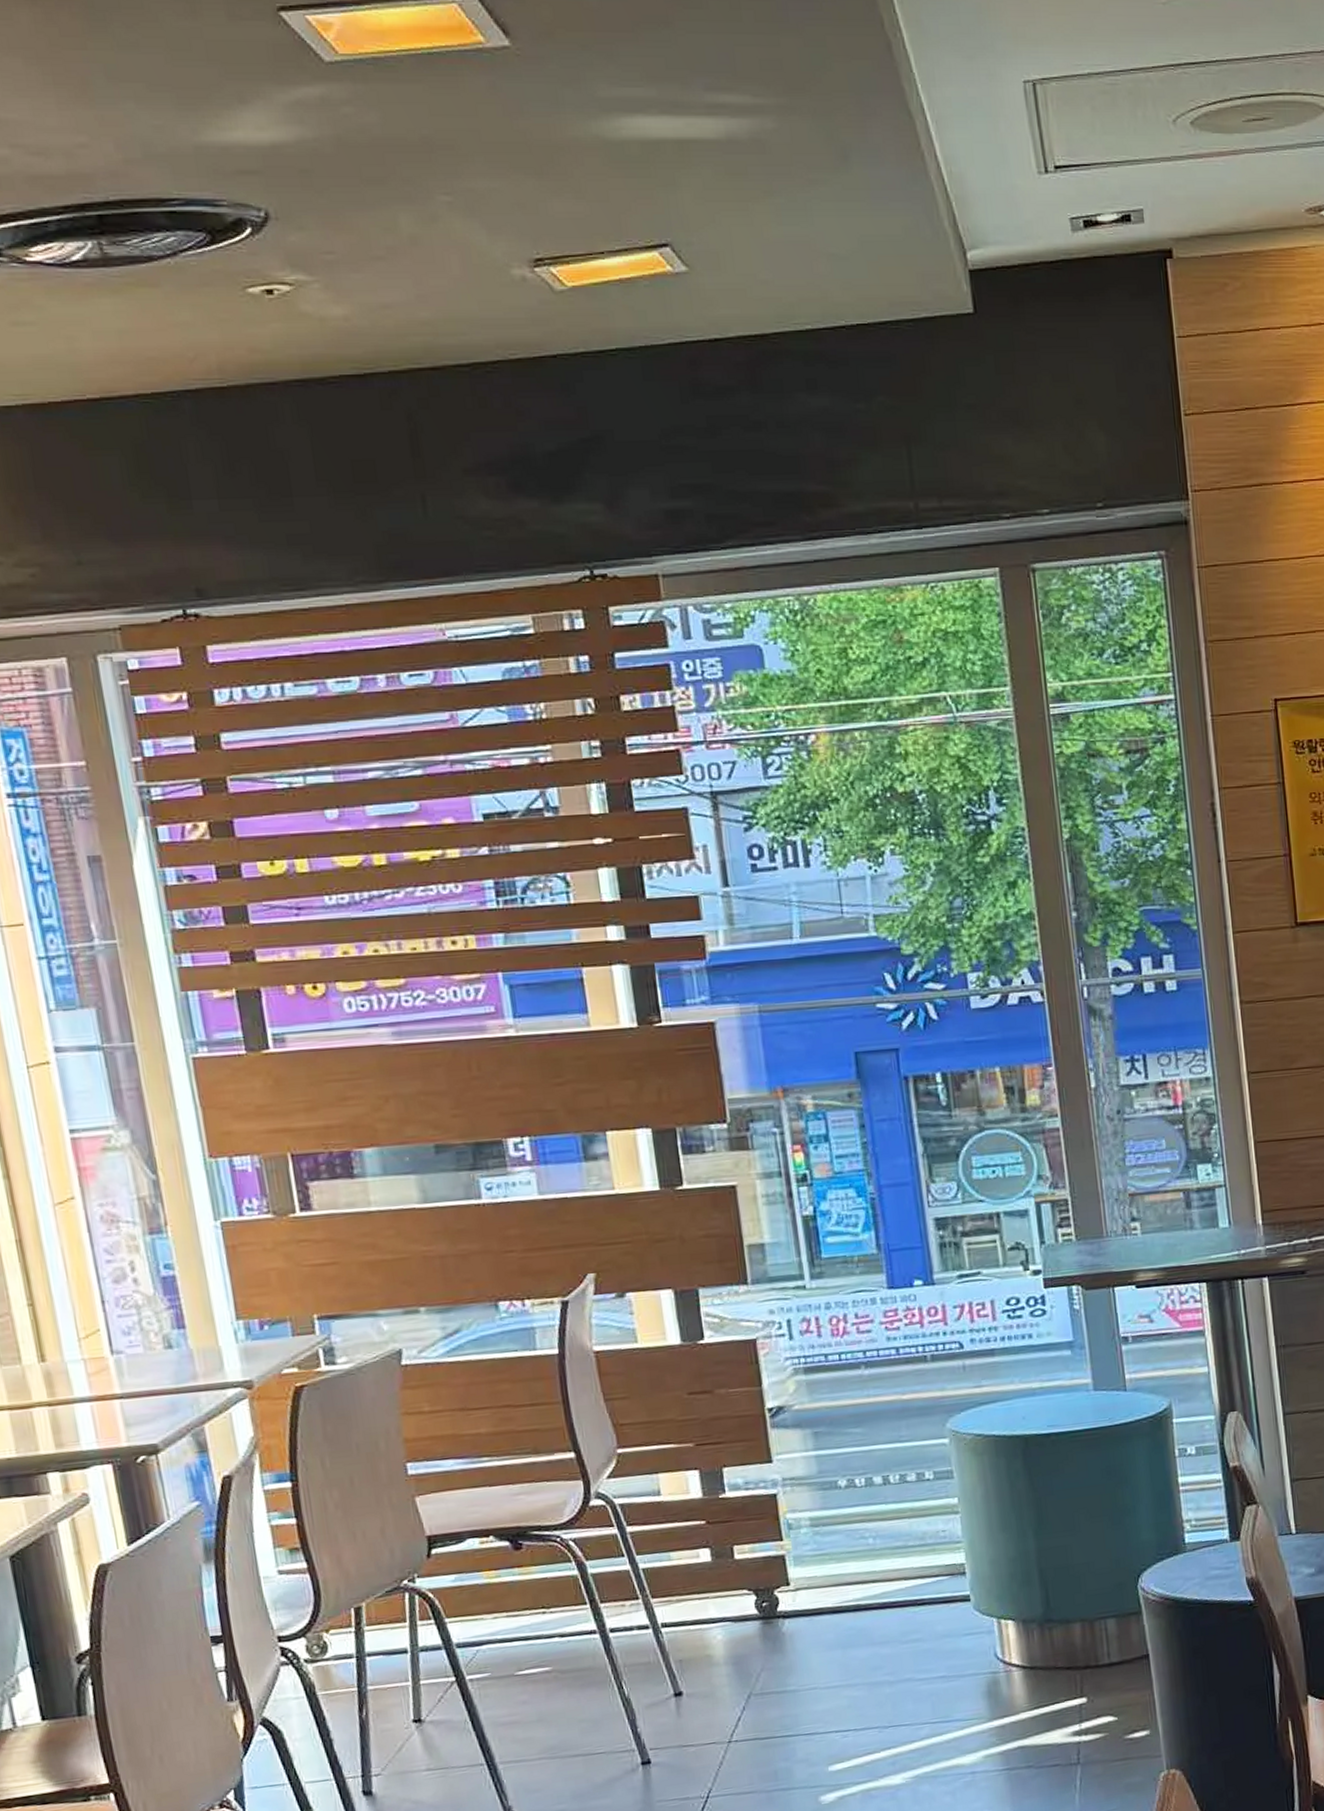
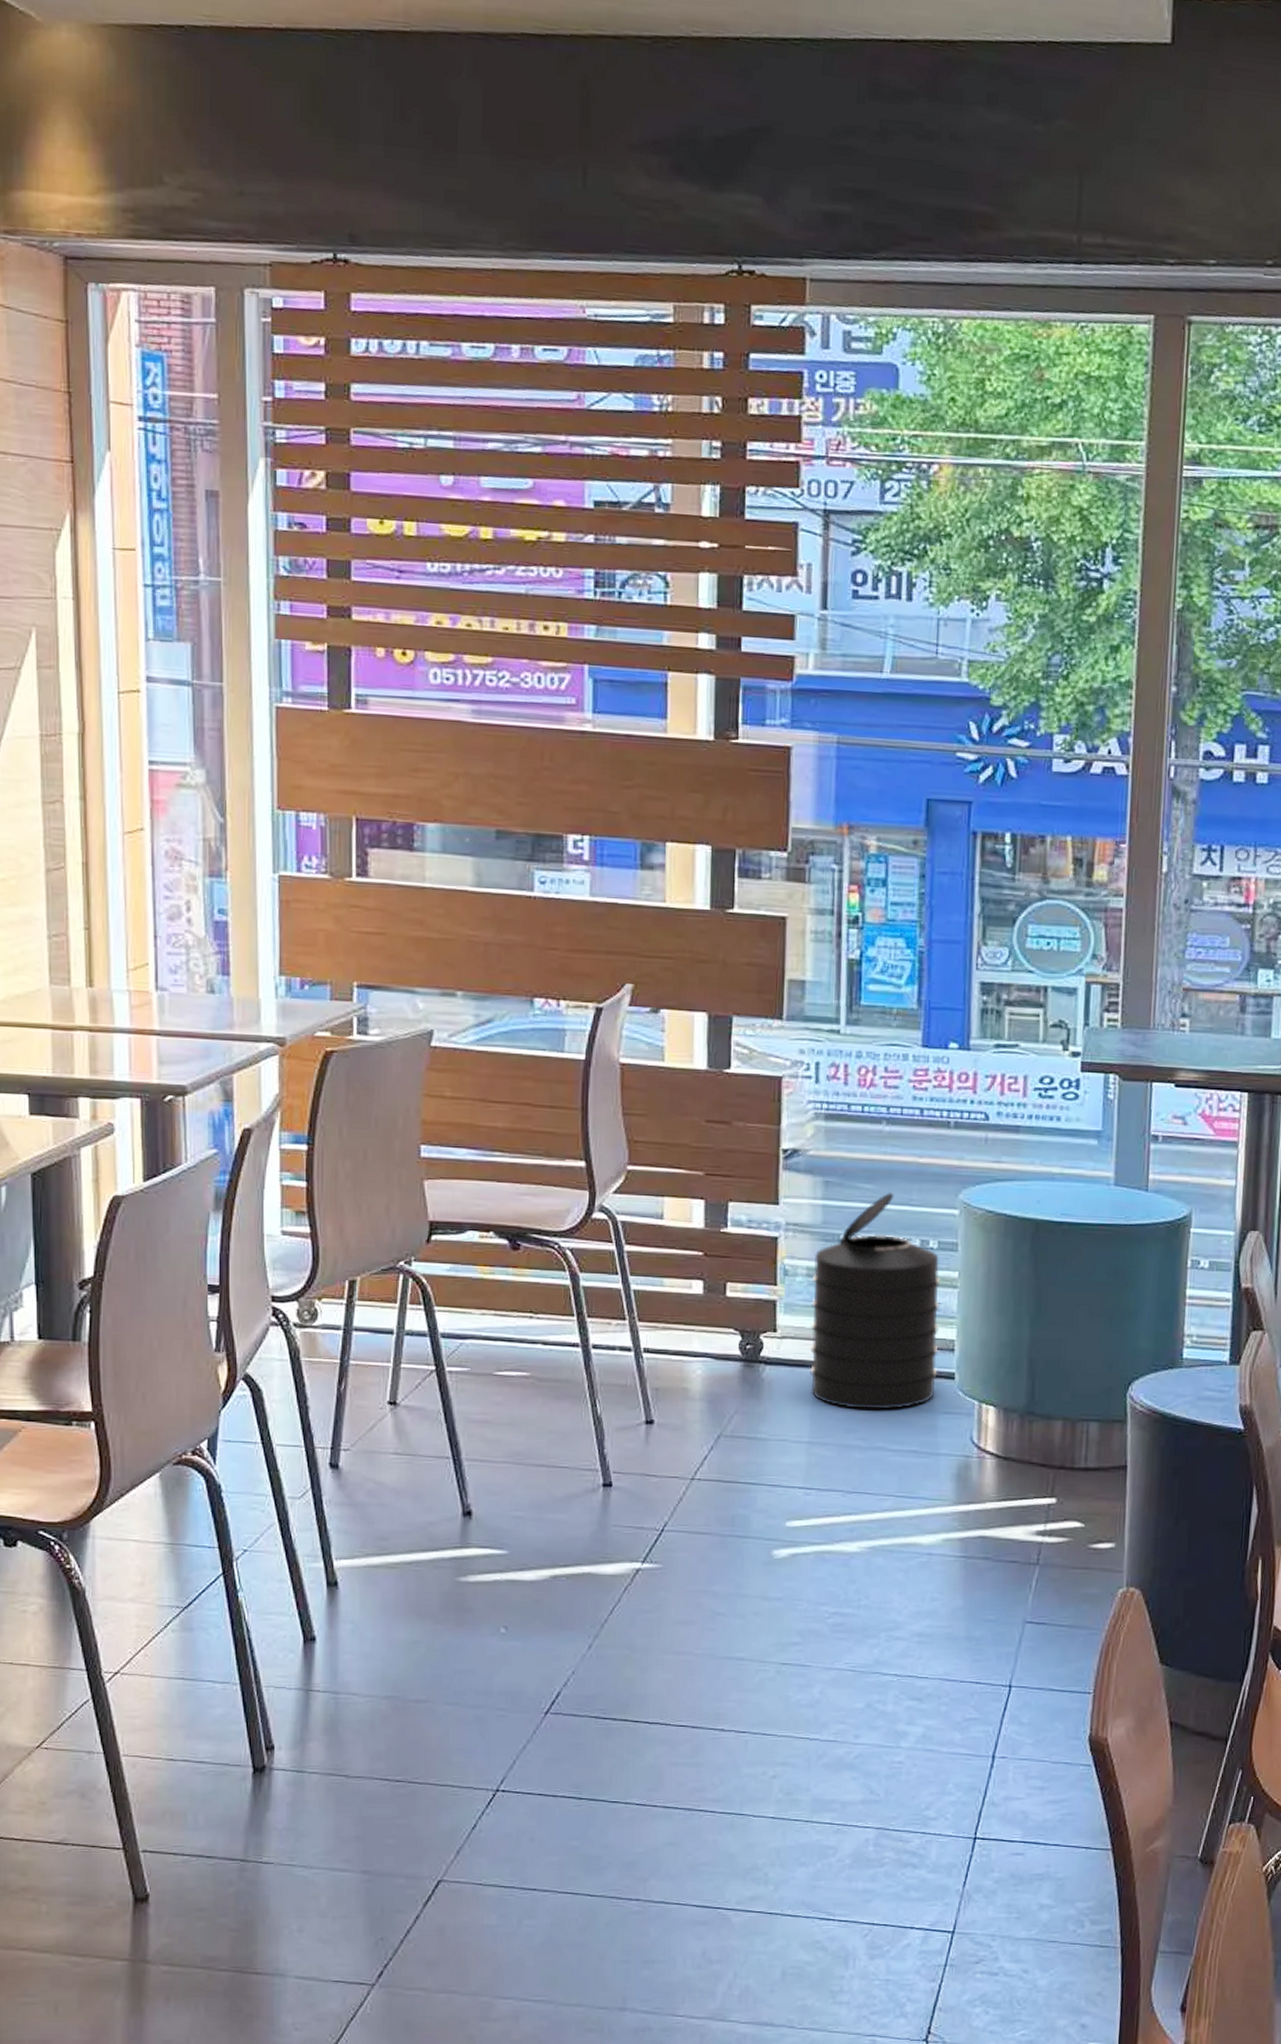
trash can: none [816,1432,953,1647] -> present [810,1191,941,1410]

